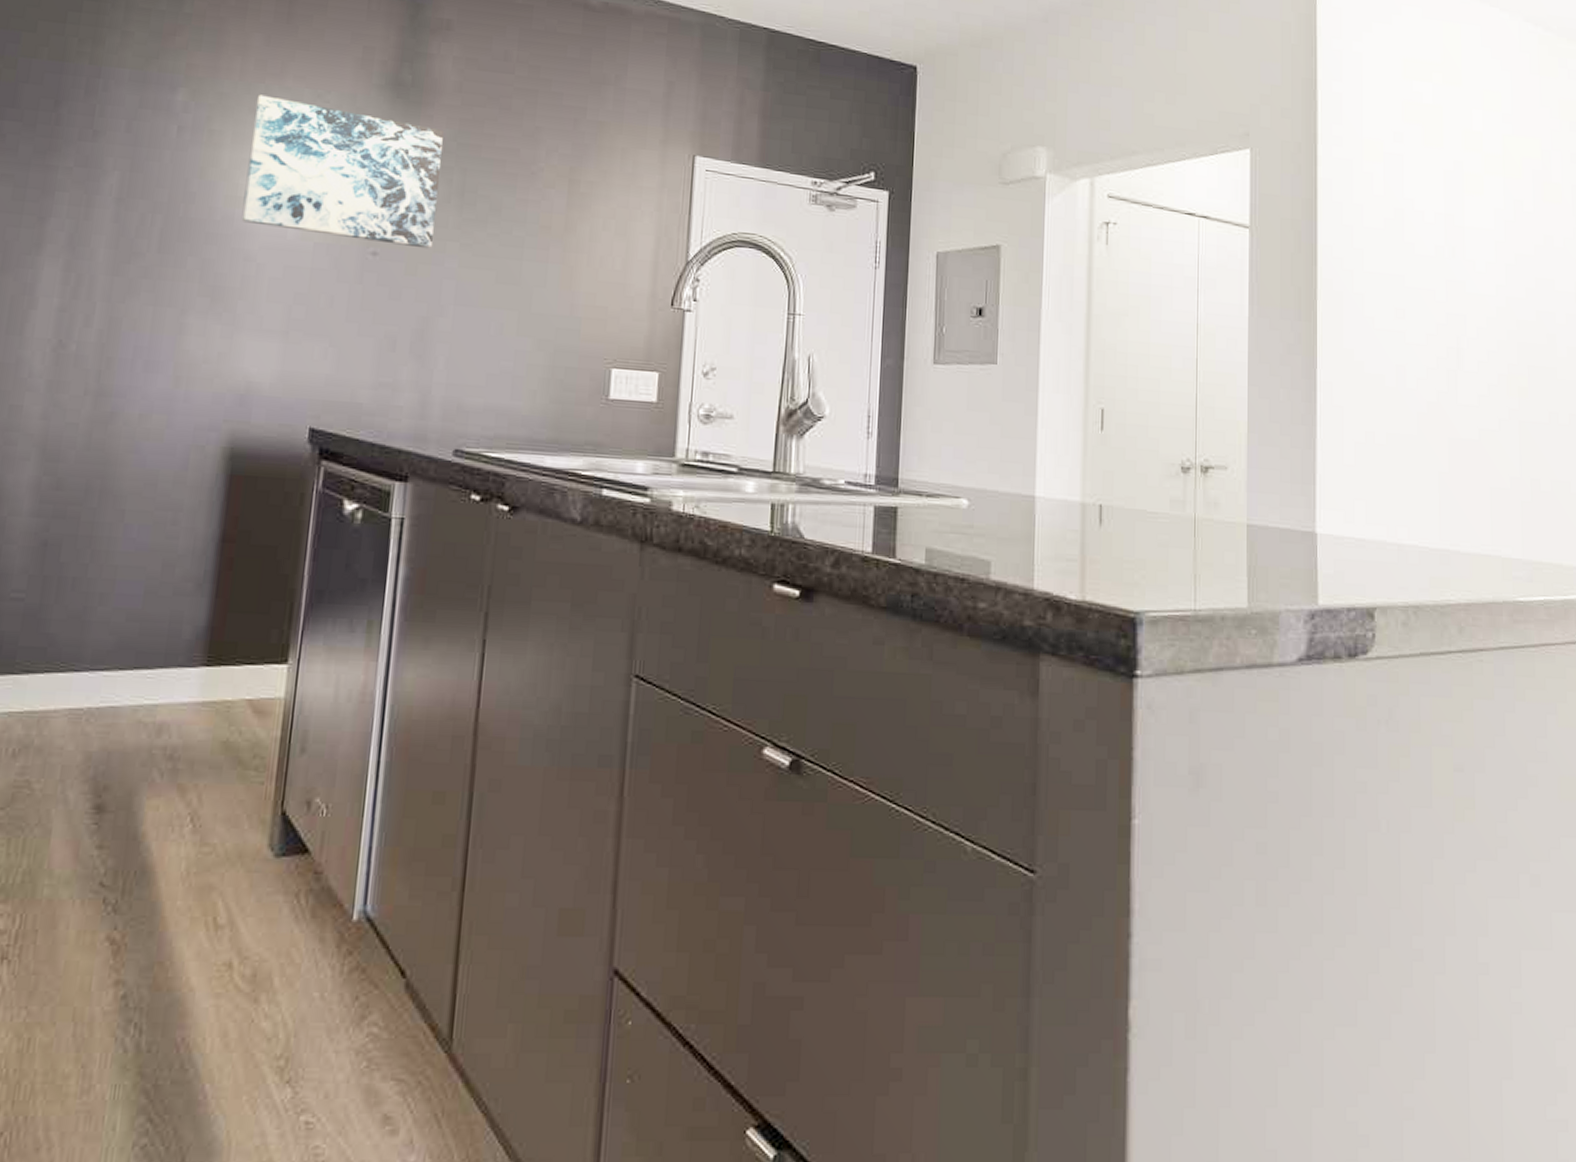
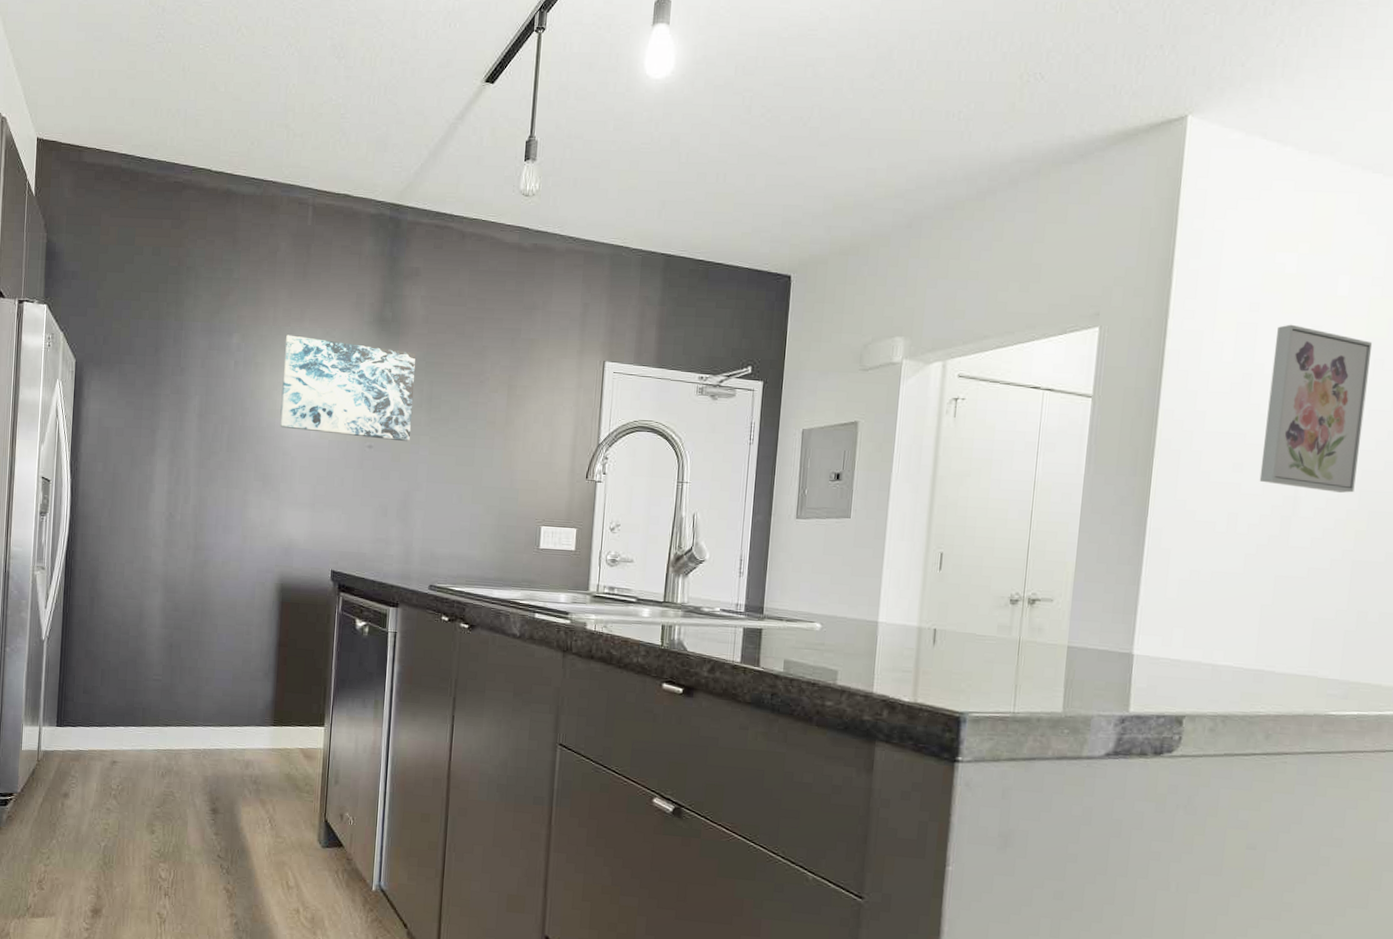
wall art: none [1421,158,1512,345] -> present [1259,324,1373,493]

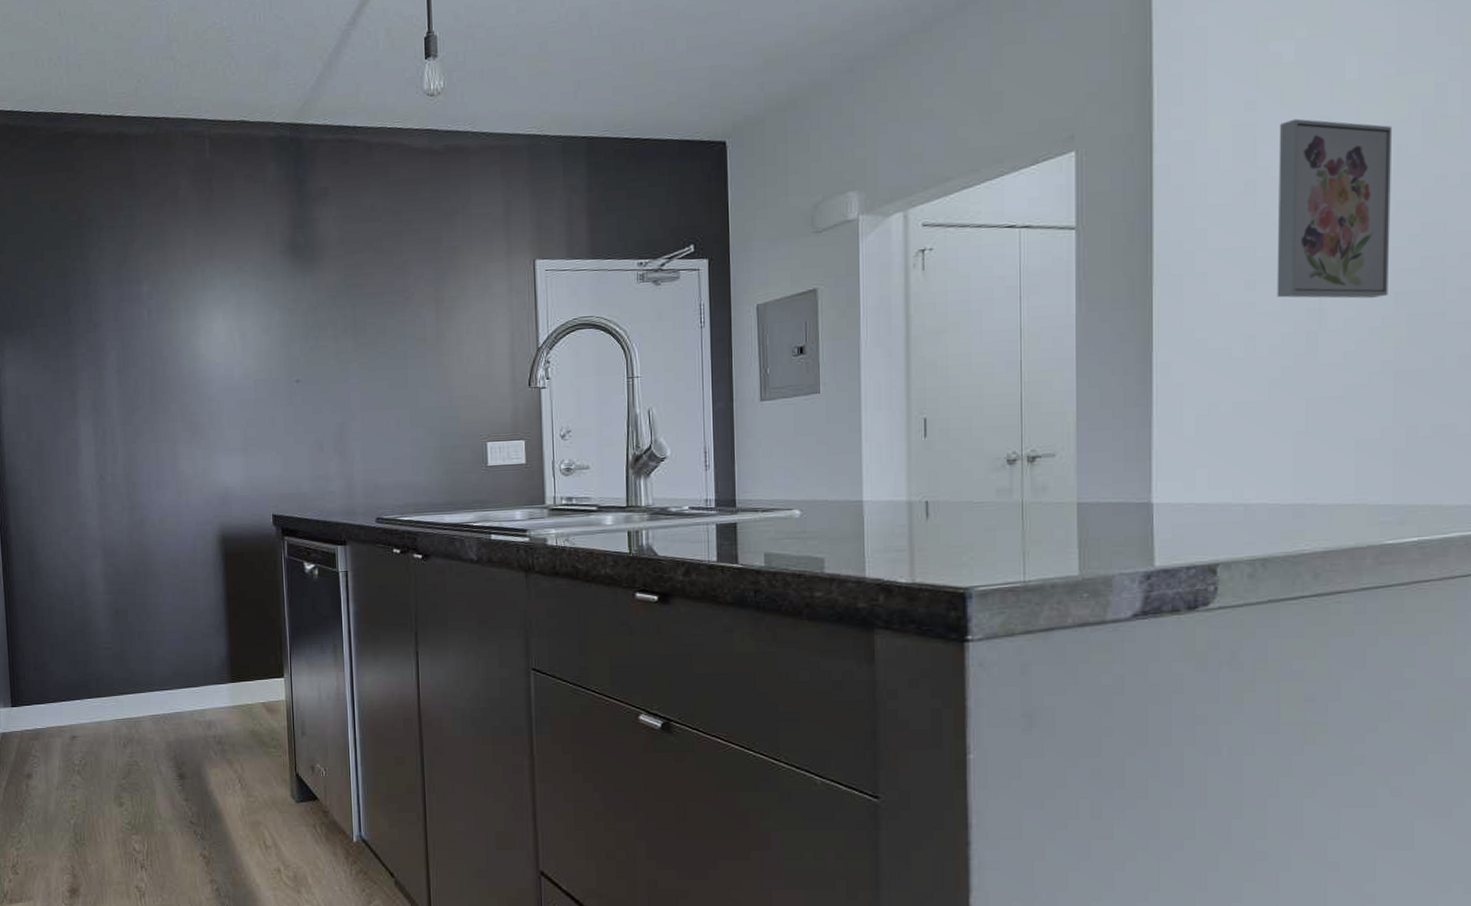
wall art: present [279,335,416,442] -> none [197,275,339,373]

